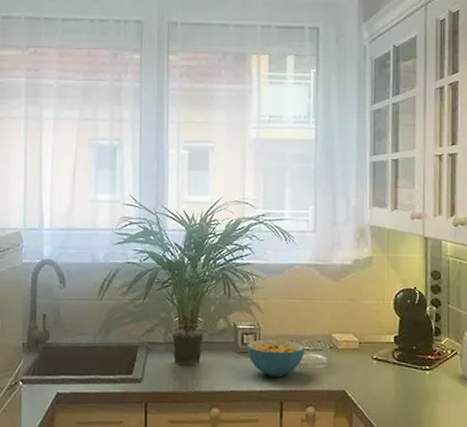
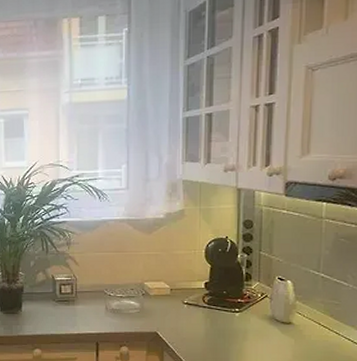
cereal bowl: present [246,339,306,377] -> none [64,289,119,322]

